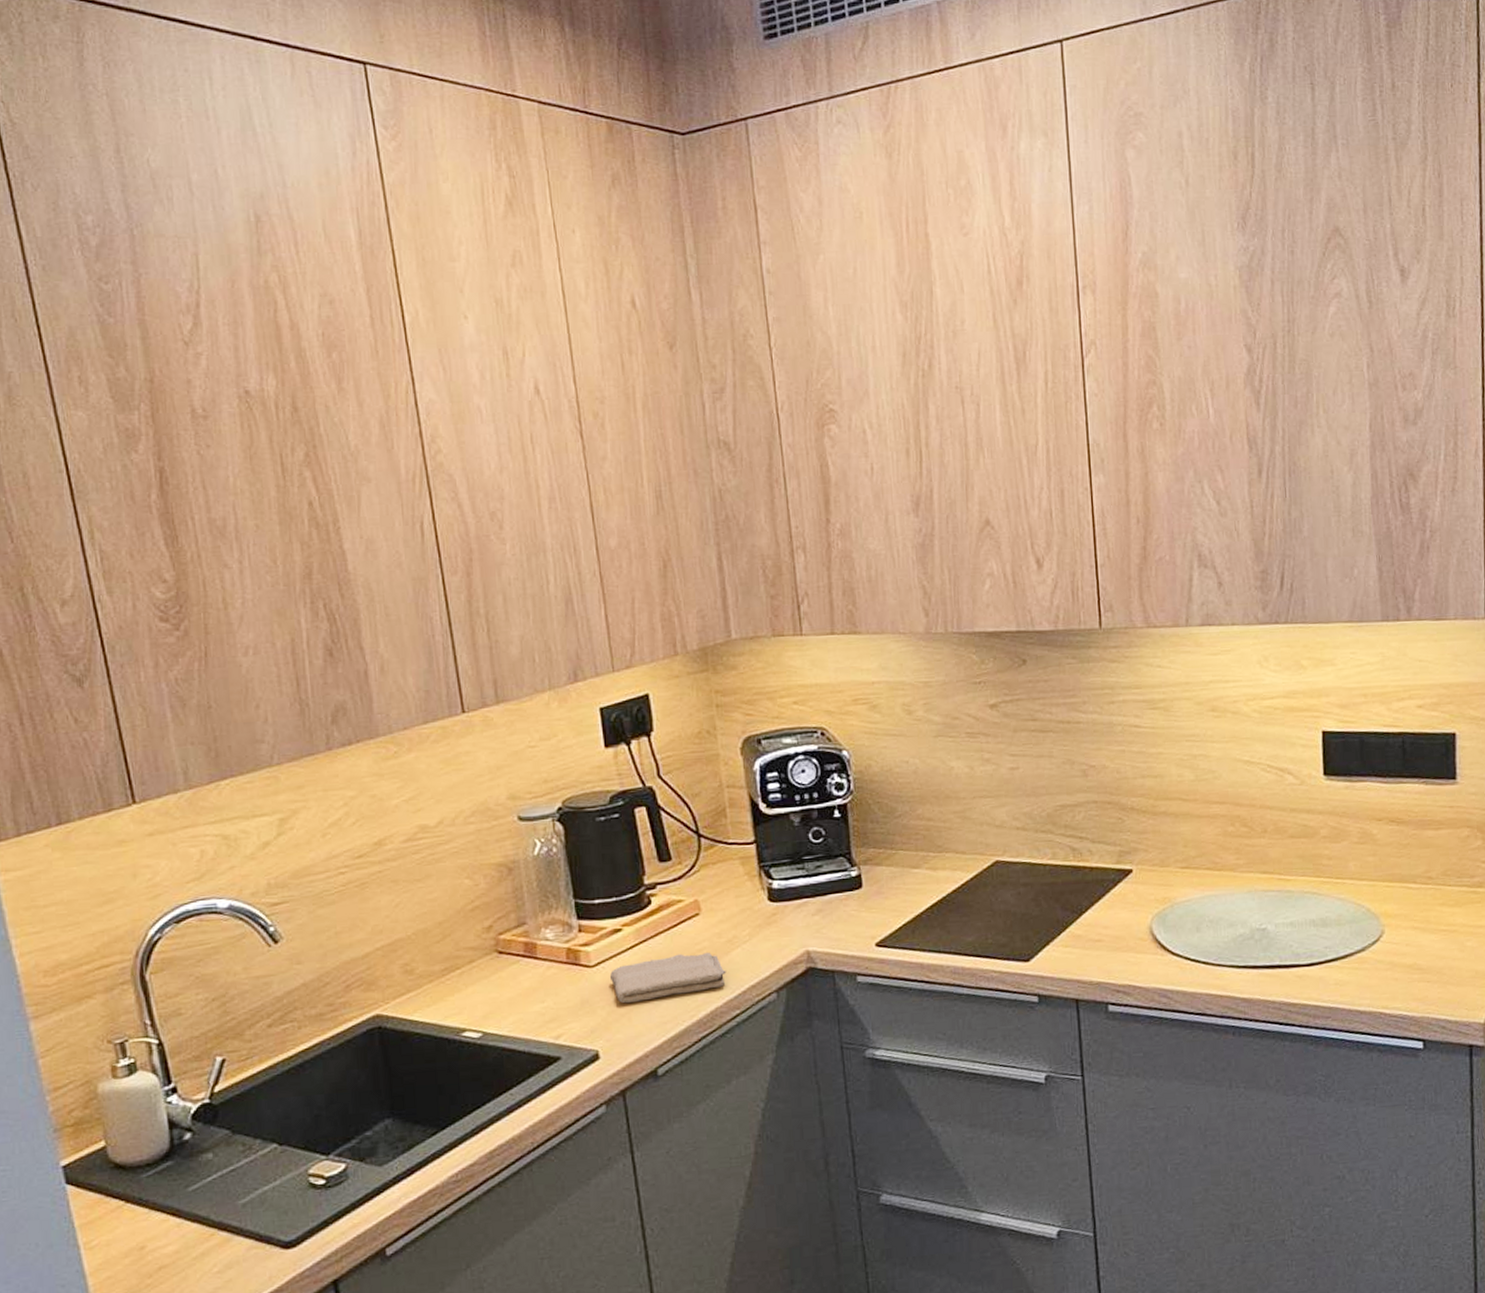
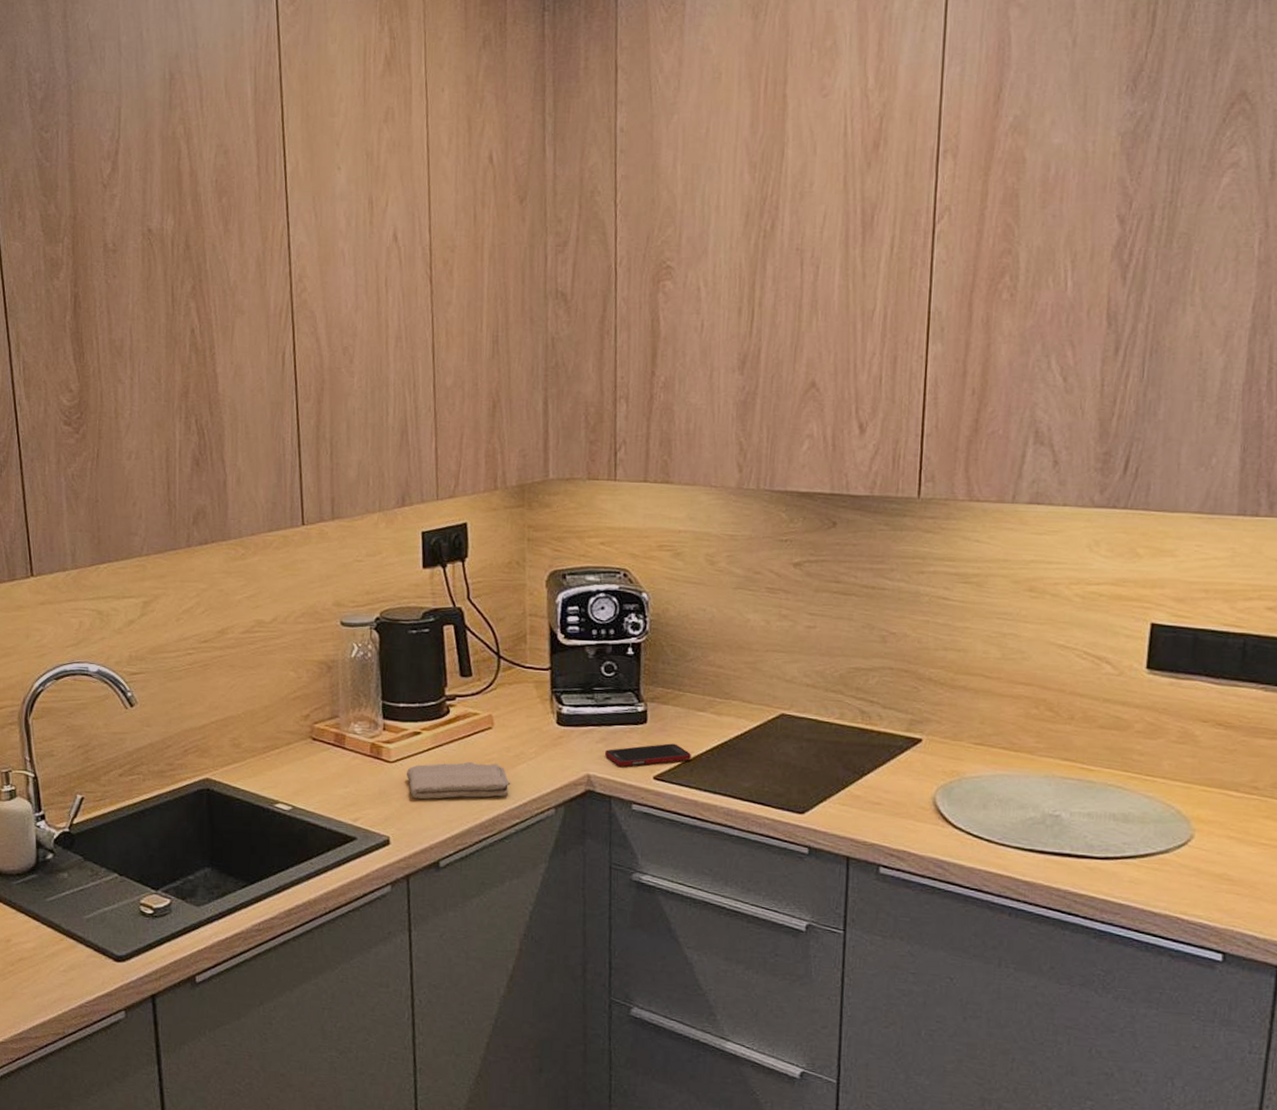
cell phone: none [823,906,911,938] -> present [605,743,691,767]

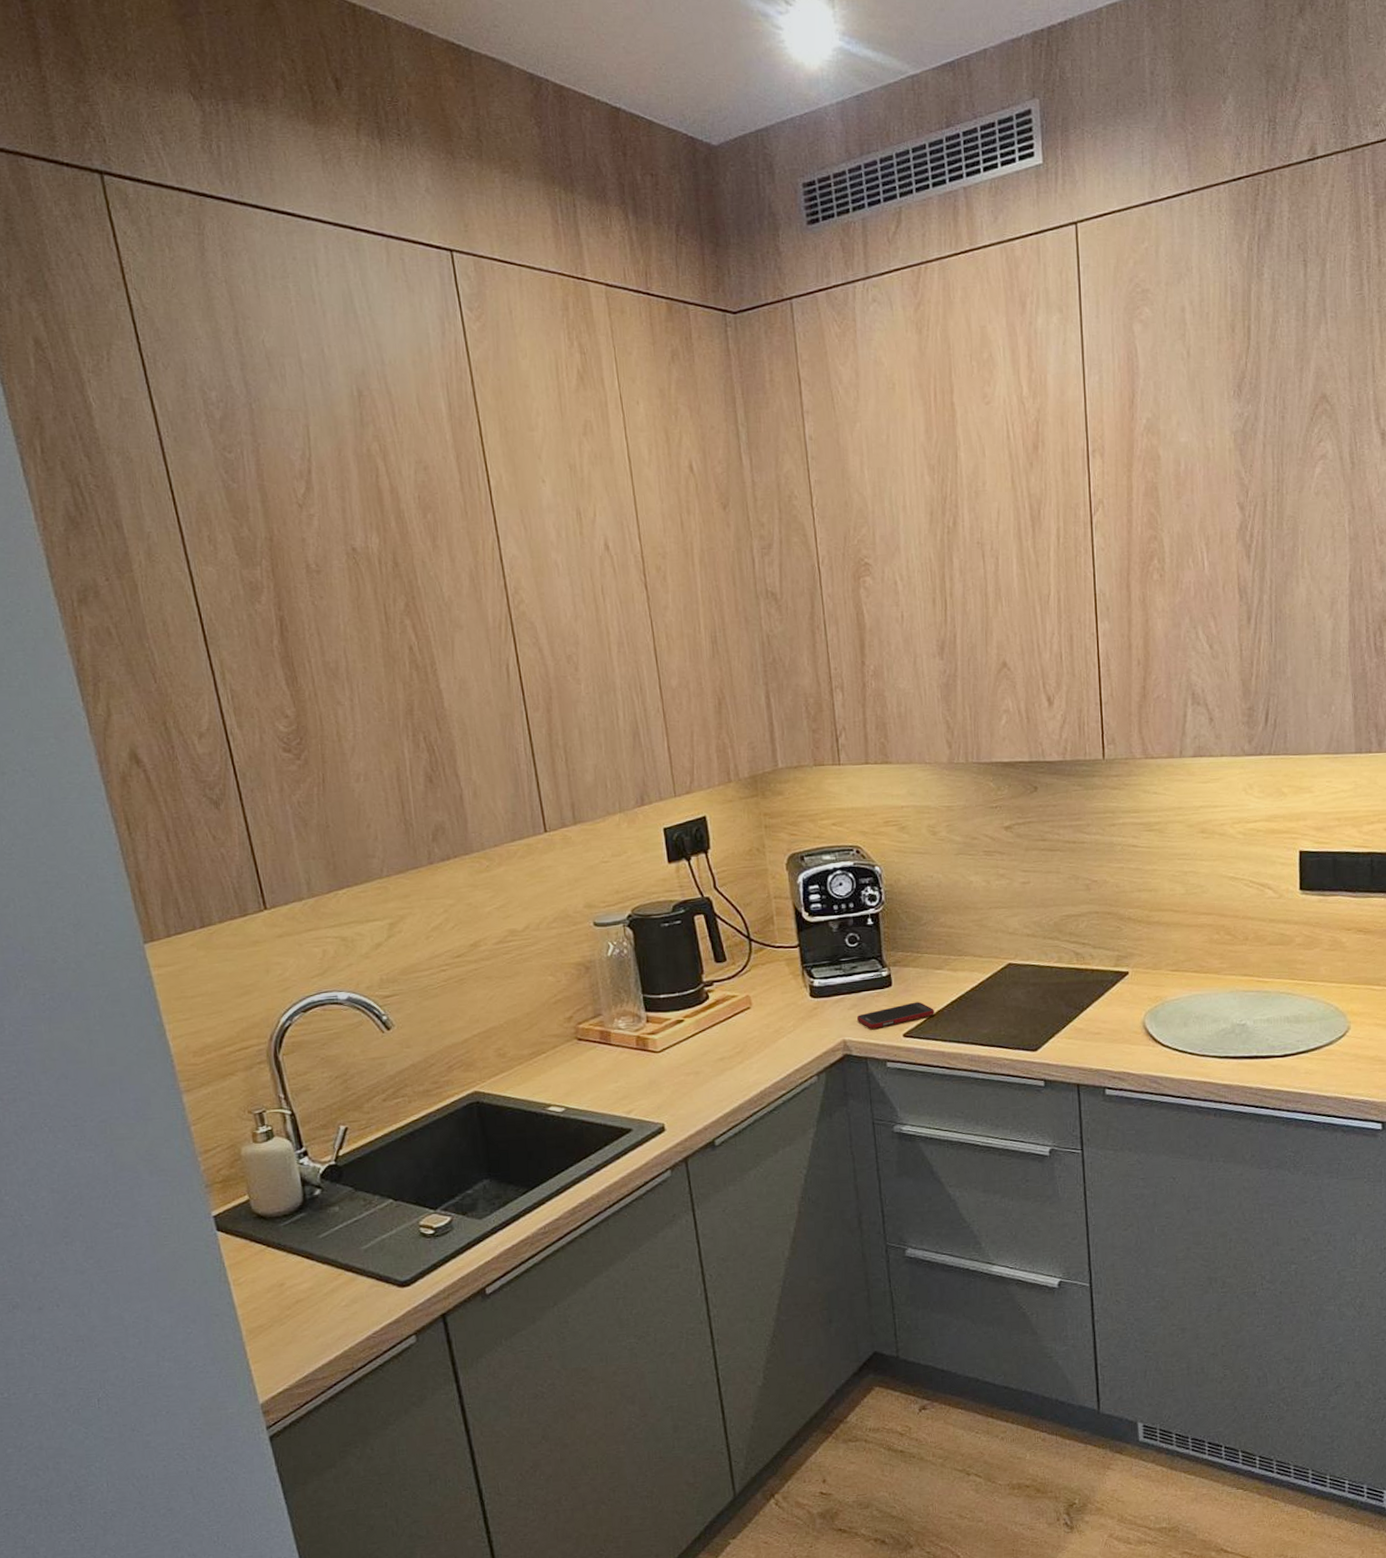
washcloth: present [406,761,511,799] -> none [673,1041,774,1084]

